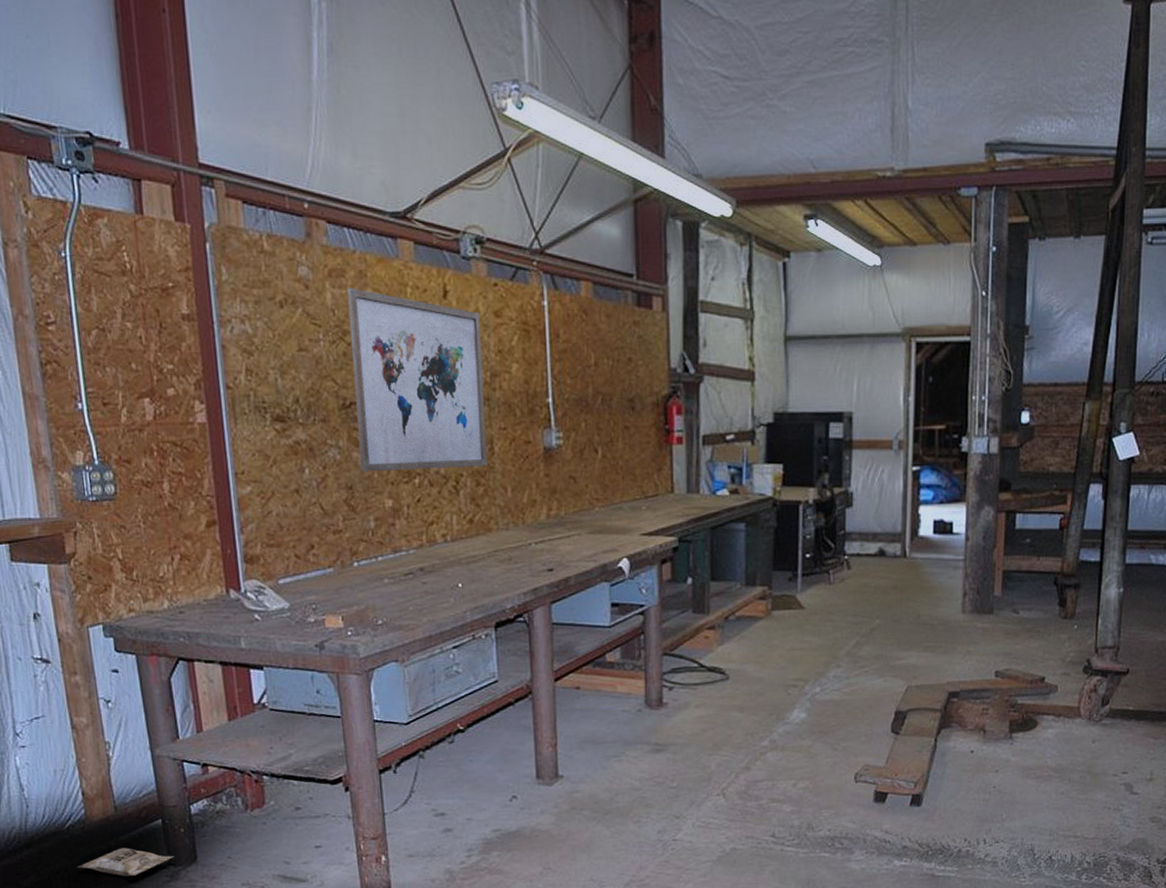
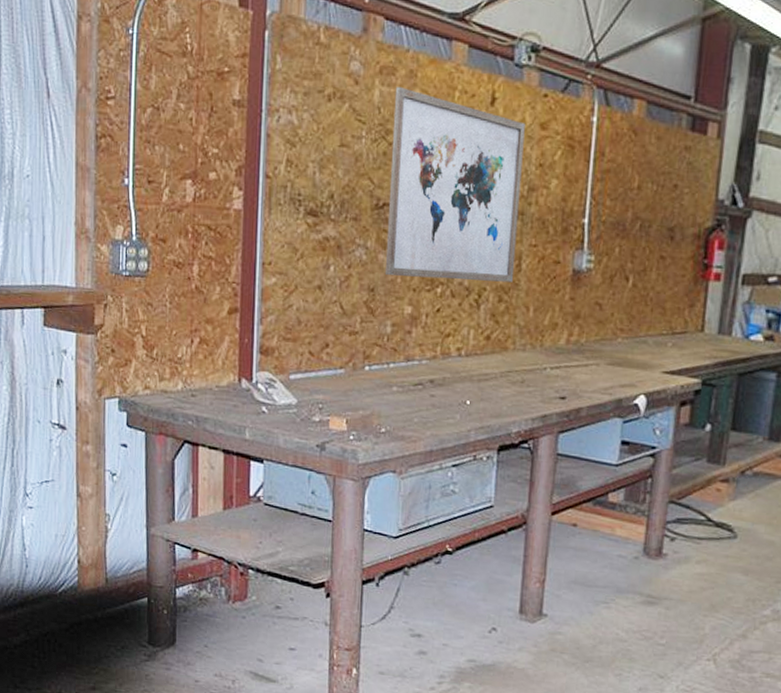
bag: present [77,847,175,877] -> none [64,620,155,650]

